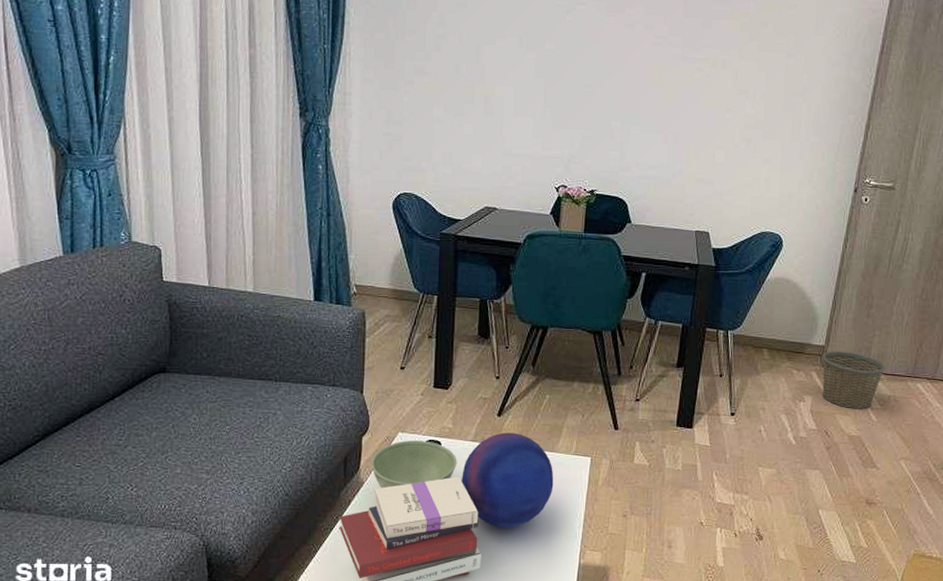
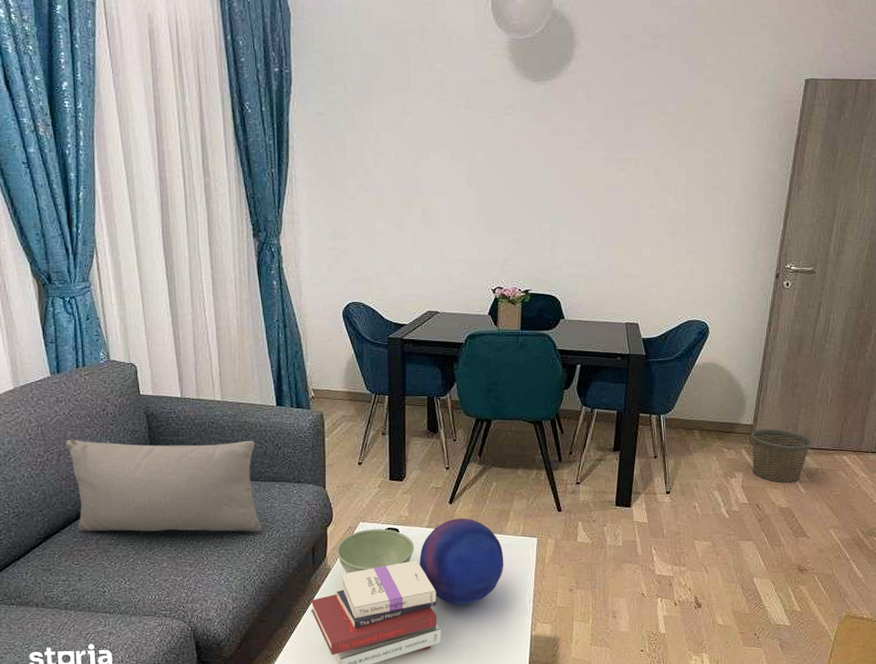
pillow: none [75,327,290,439] -> present [65,440,262,532]

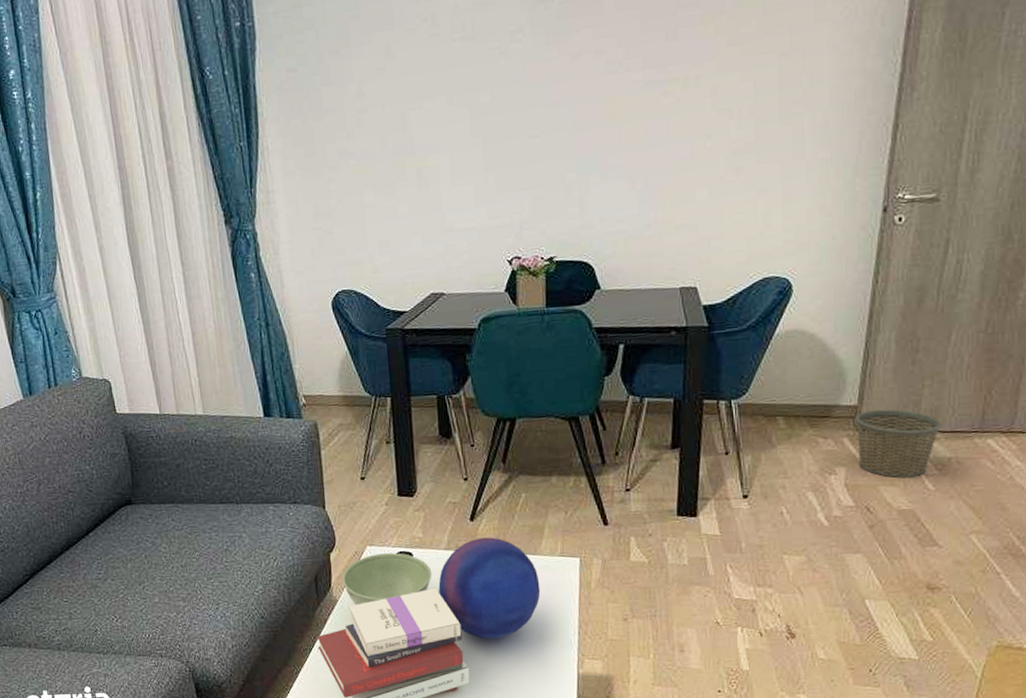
pillow: present [65,440,262,532] -> none [44,457,258,566]

